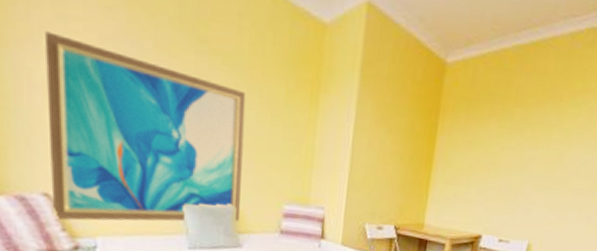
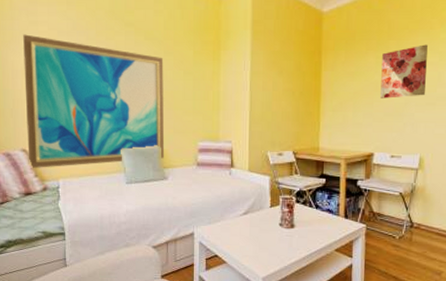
wall art: none [497,117,554,177] -> present [380,44,428,99]

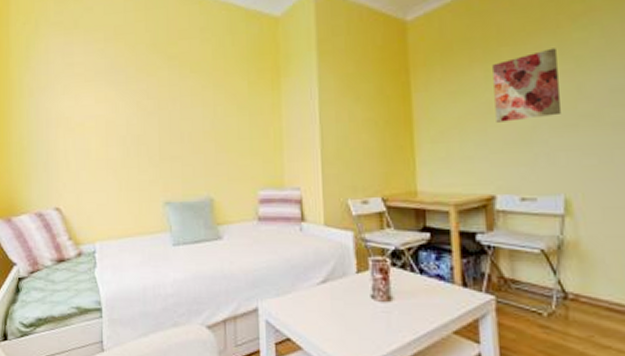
wall art: present [23,34,165,169] -> none [58,78,218,231]

